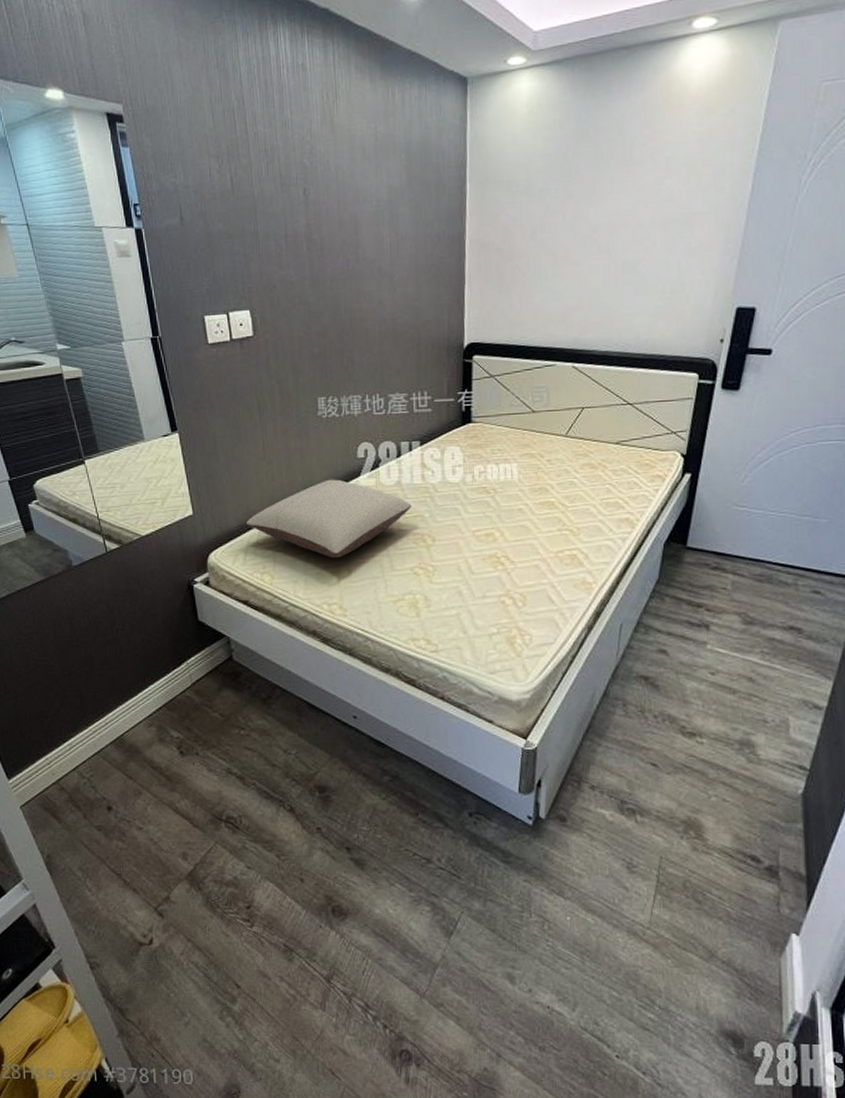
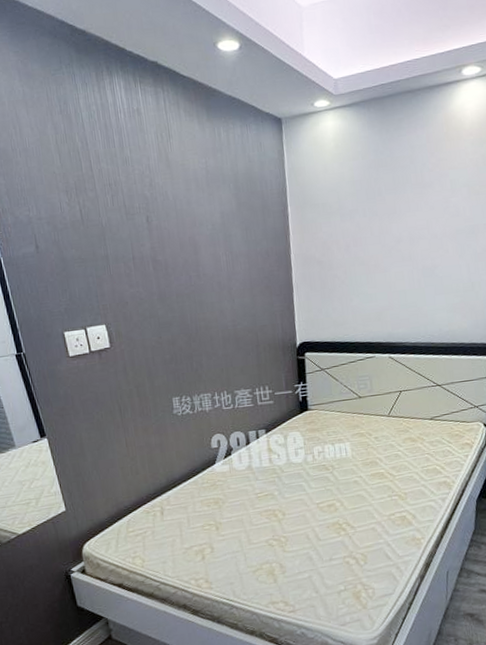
pillow: present [246,479,412,558] -> none [116,468,263,538]

